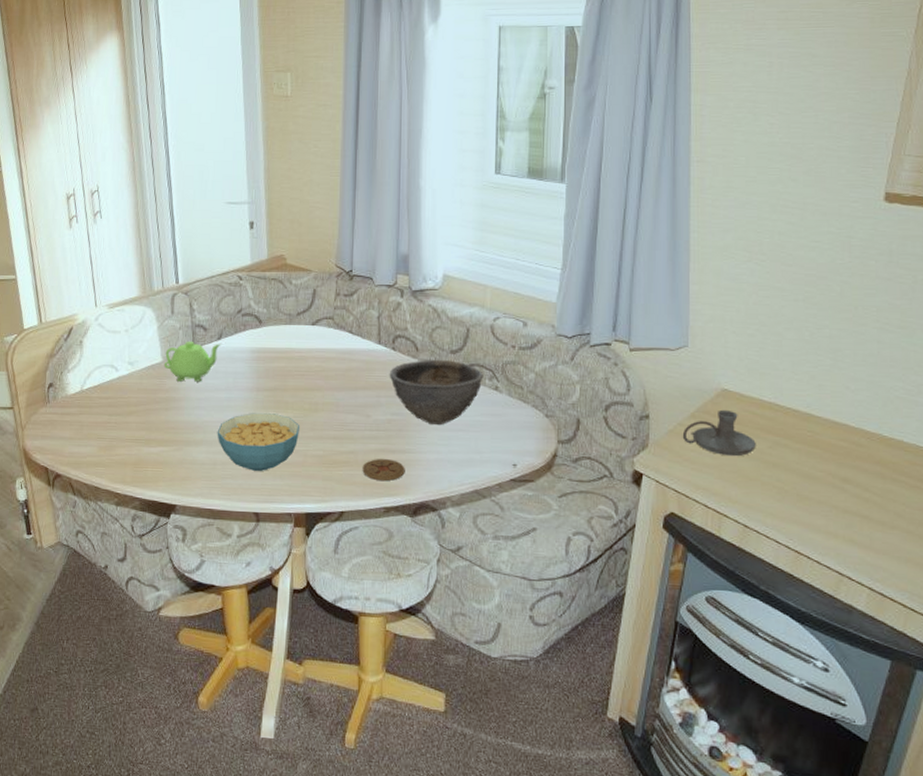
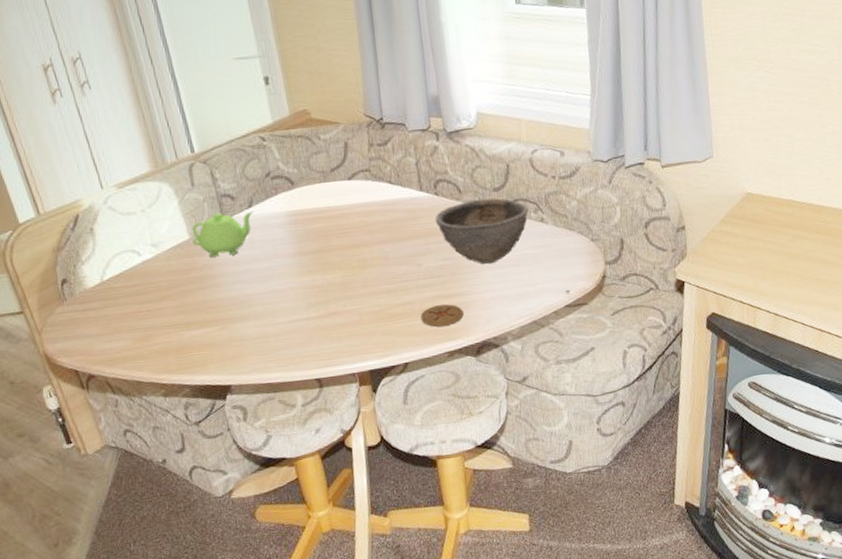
cereal bowl: present [217,413,299,471] -> none [263,276,351,338]
candle holder: present [682,409,756,457] -> none [715,211,779,254]

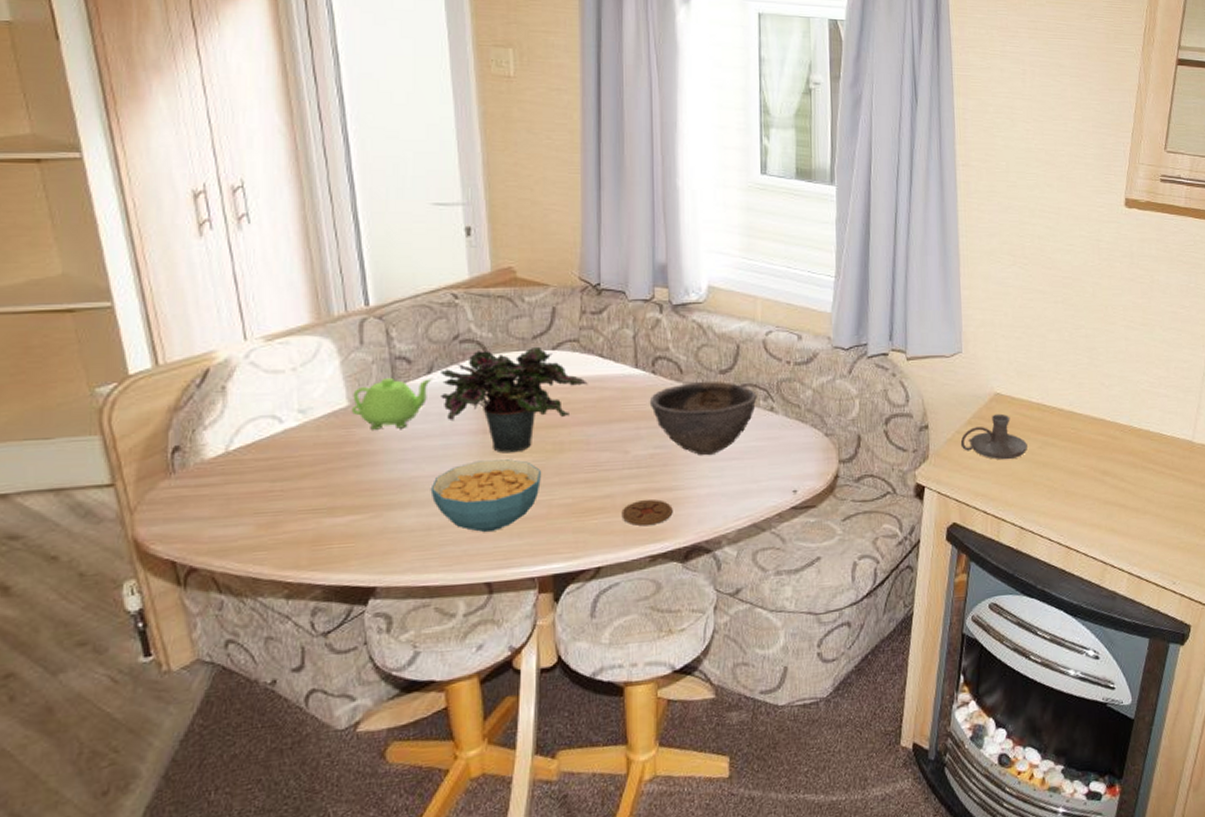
potted plant: none [259,177,381,271] -> present [441,346,588,453]
cereal bowl: none [263,276,351,338] -> present [430,459,541,532]
candle holder: none [715,211,779,254] -> present [960,413,1028,460]

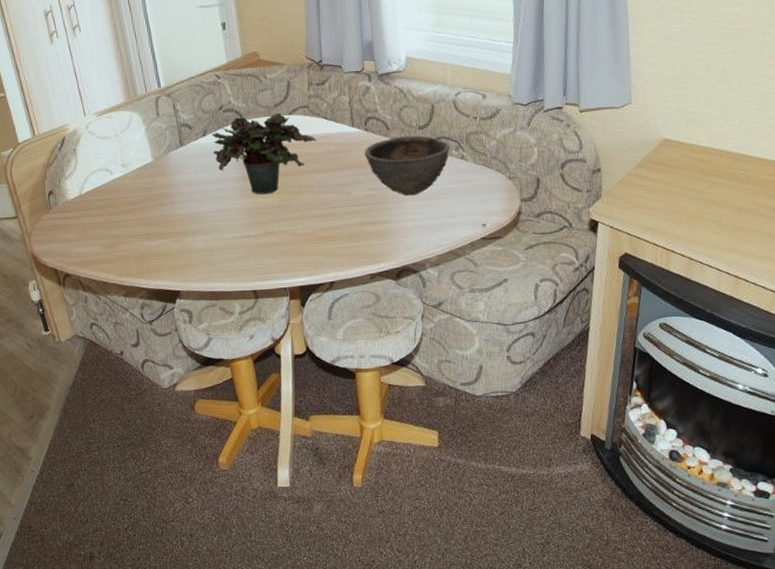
teapot: present [351,377,432,430] -> none [155,139,207,178]
cereal bowl: present [430,459,541,532] -> none [211,199,287,253]
coaster: present [621,499,673,525] -> none [347,230,386,250]
candle holder: present [960,413,1028,460] -> none [631,157,696,199]

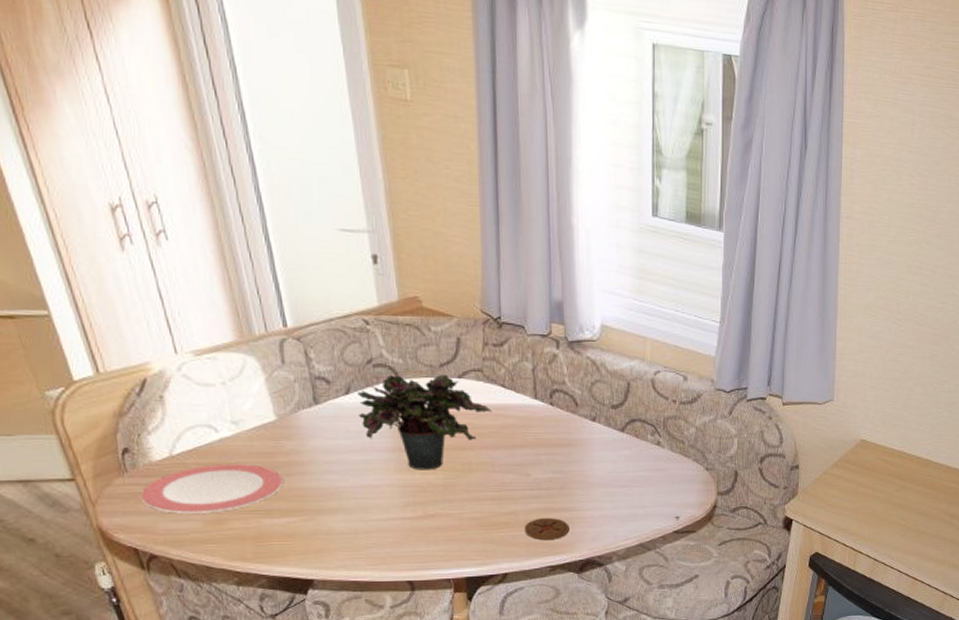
plate: none [59,198,158,240] -> present [140,464,283,514]
coaster: none [347,230,386,250] -> present [524,518,570,540]
bowl: present [364,135,450,196] -> none [548,414,645,482]

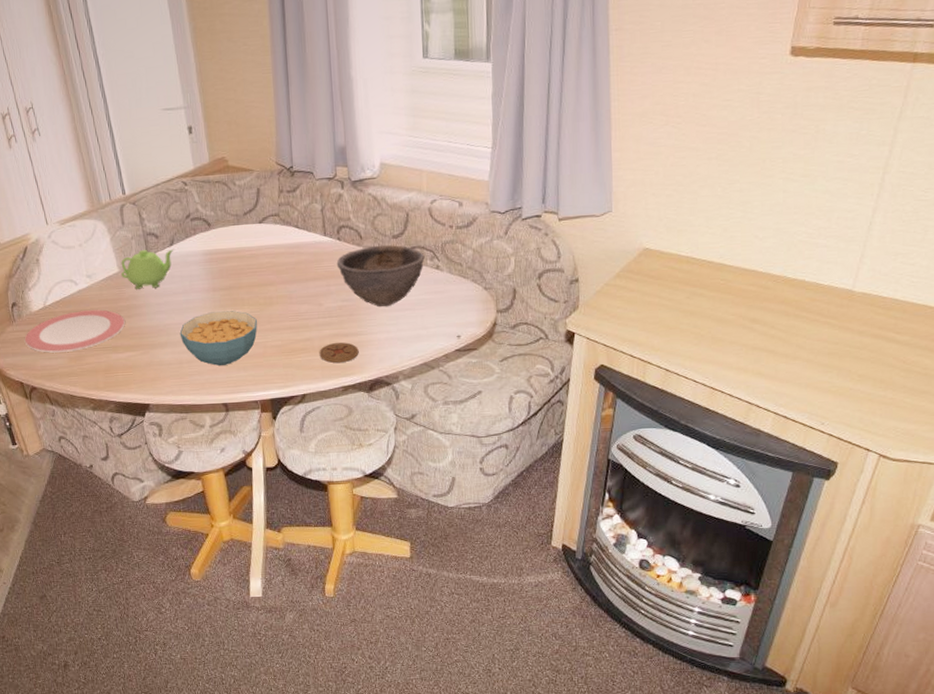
teapot: none [278,395,350,443] -> present [121,249,174,289]
cereal bowl: none [355,476,452,538] -> present [179,311,257,366]
potted plant: present [357,374,492,470] -> none [179,221,288,306]
bowl: none [548,414,645,482] -> present [336,245,425,307]

